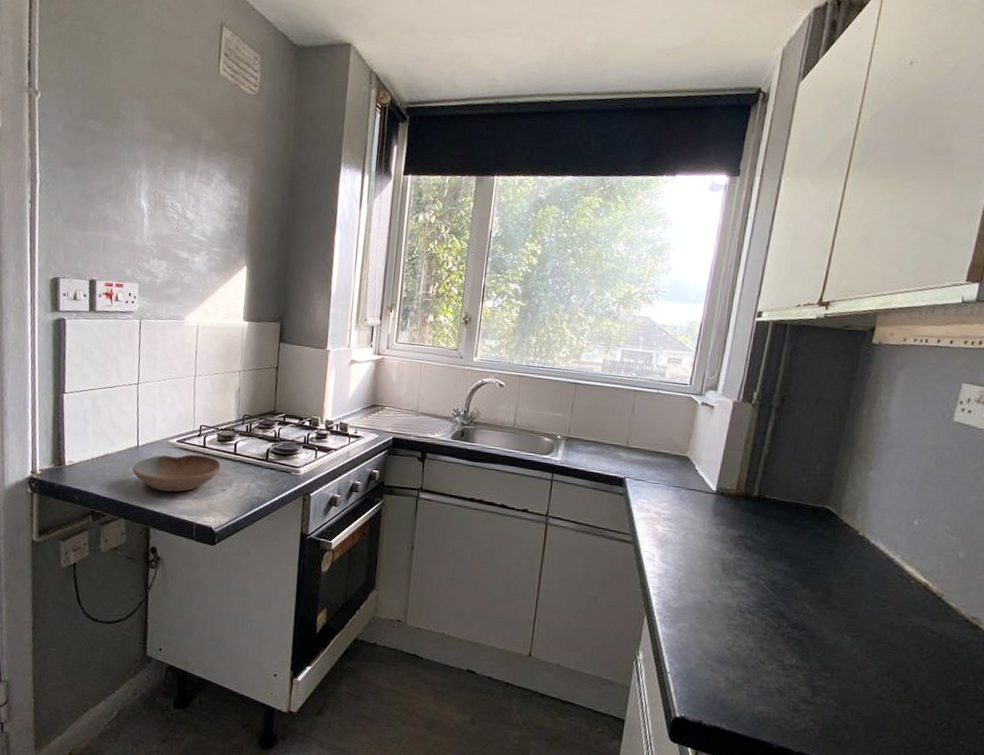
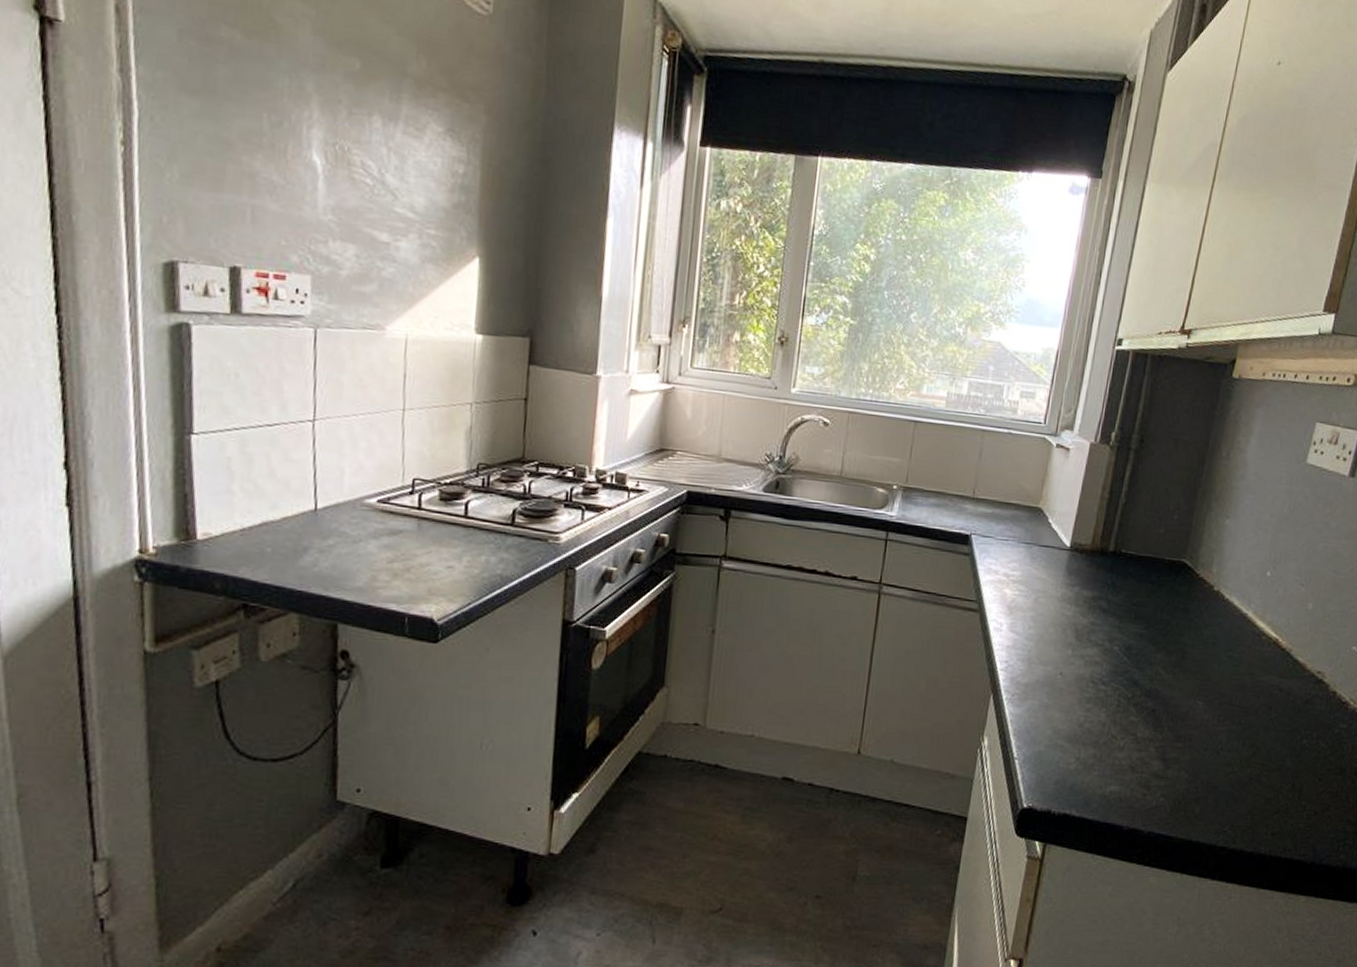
bowl: present [132,454,222,492] -> none [308,519,447,573]

